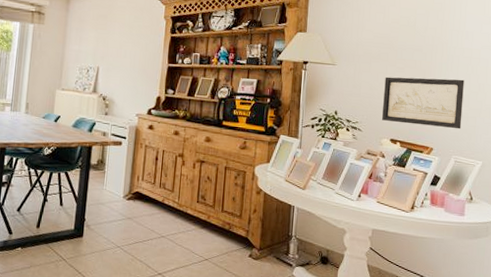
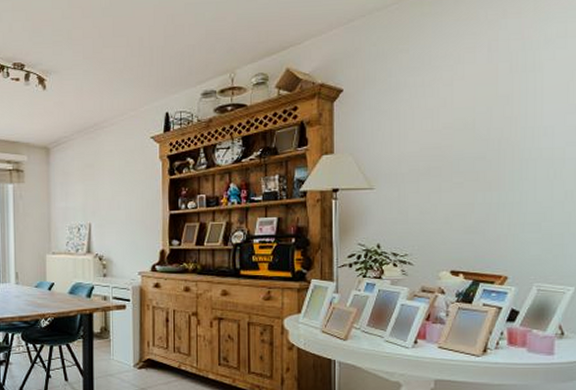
wall art: present [382,76,464,130] -> none [438,188,545,251]

